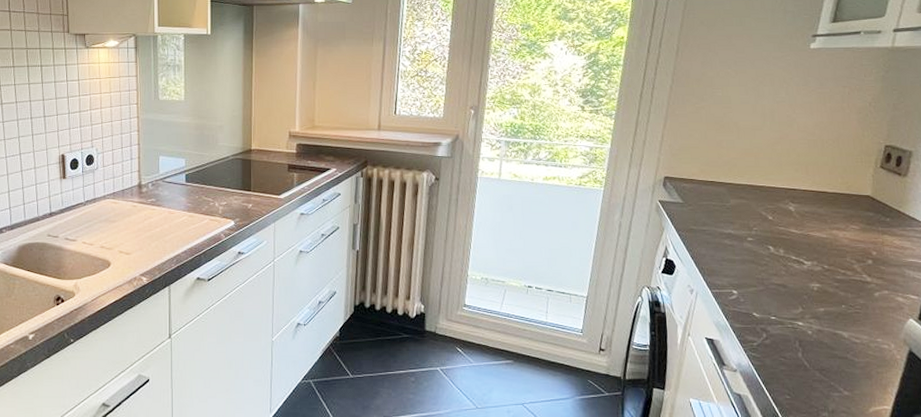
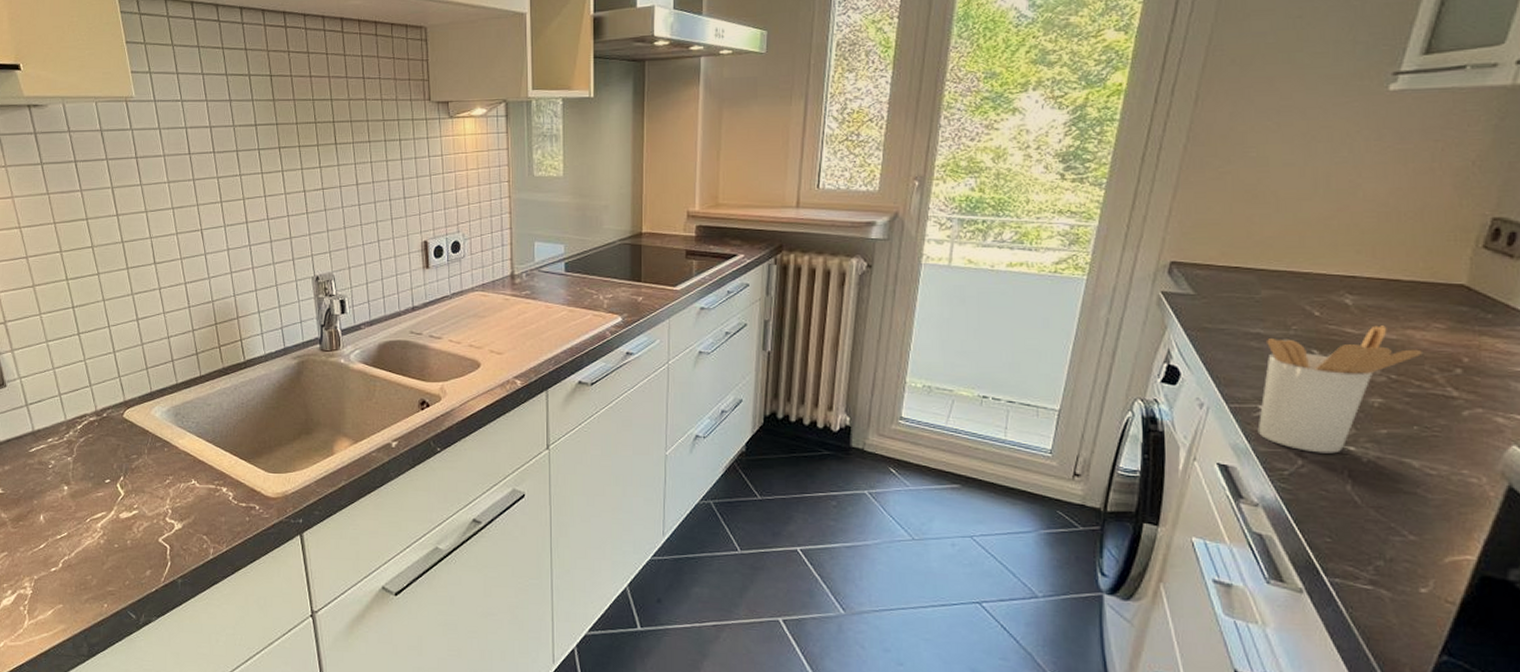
utensil holder: none [733,227,845,328] -> present [1257,325,1422,454]

